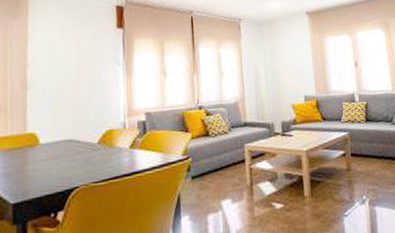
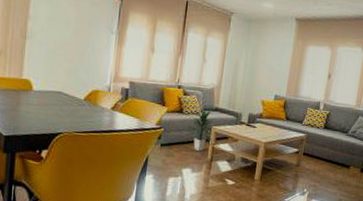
indoor plant: none [215,126,248,176] -> present [185,109,215,151]

